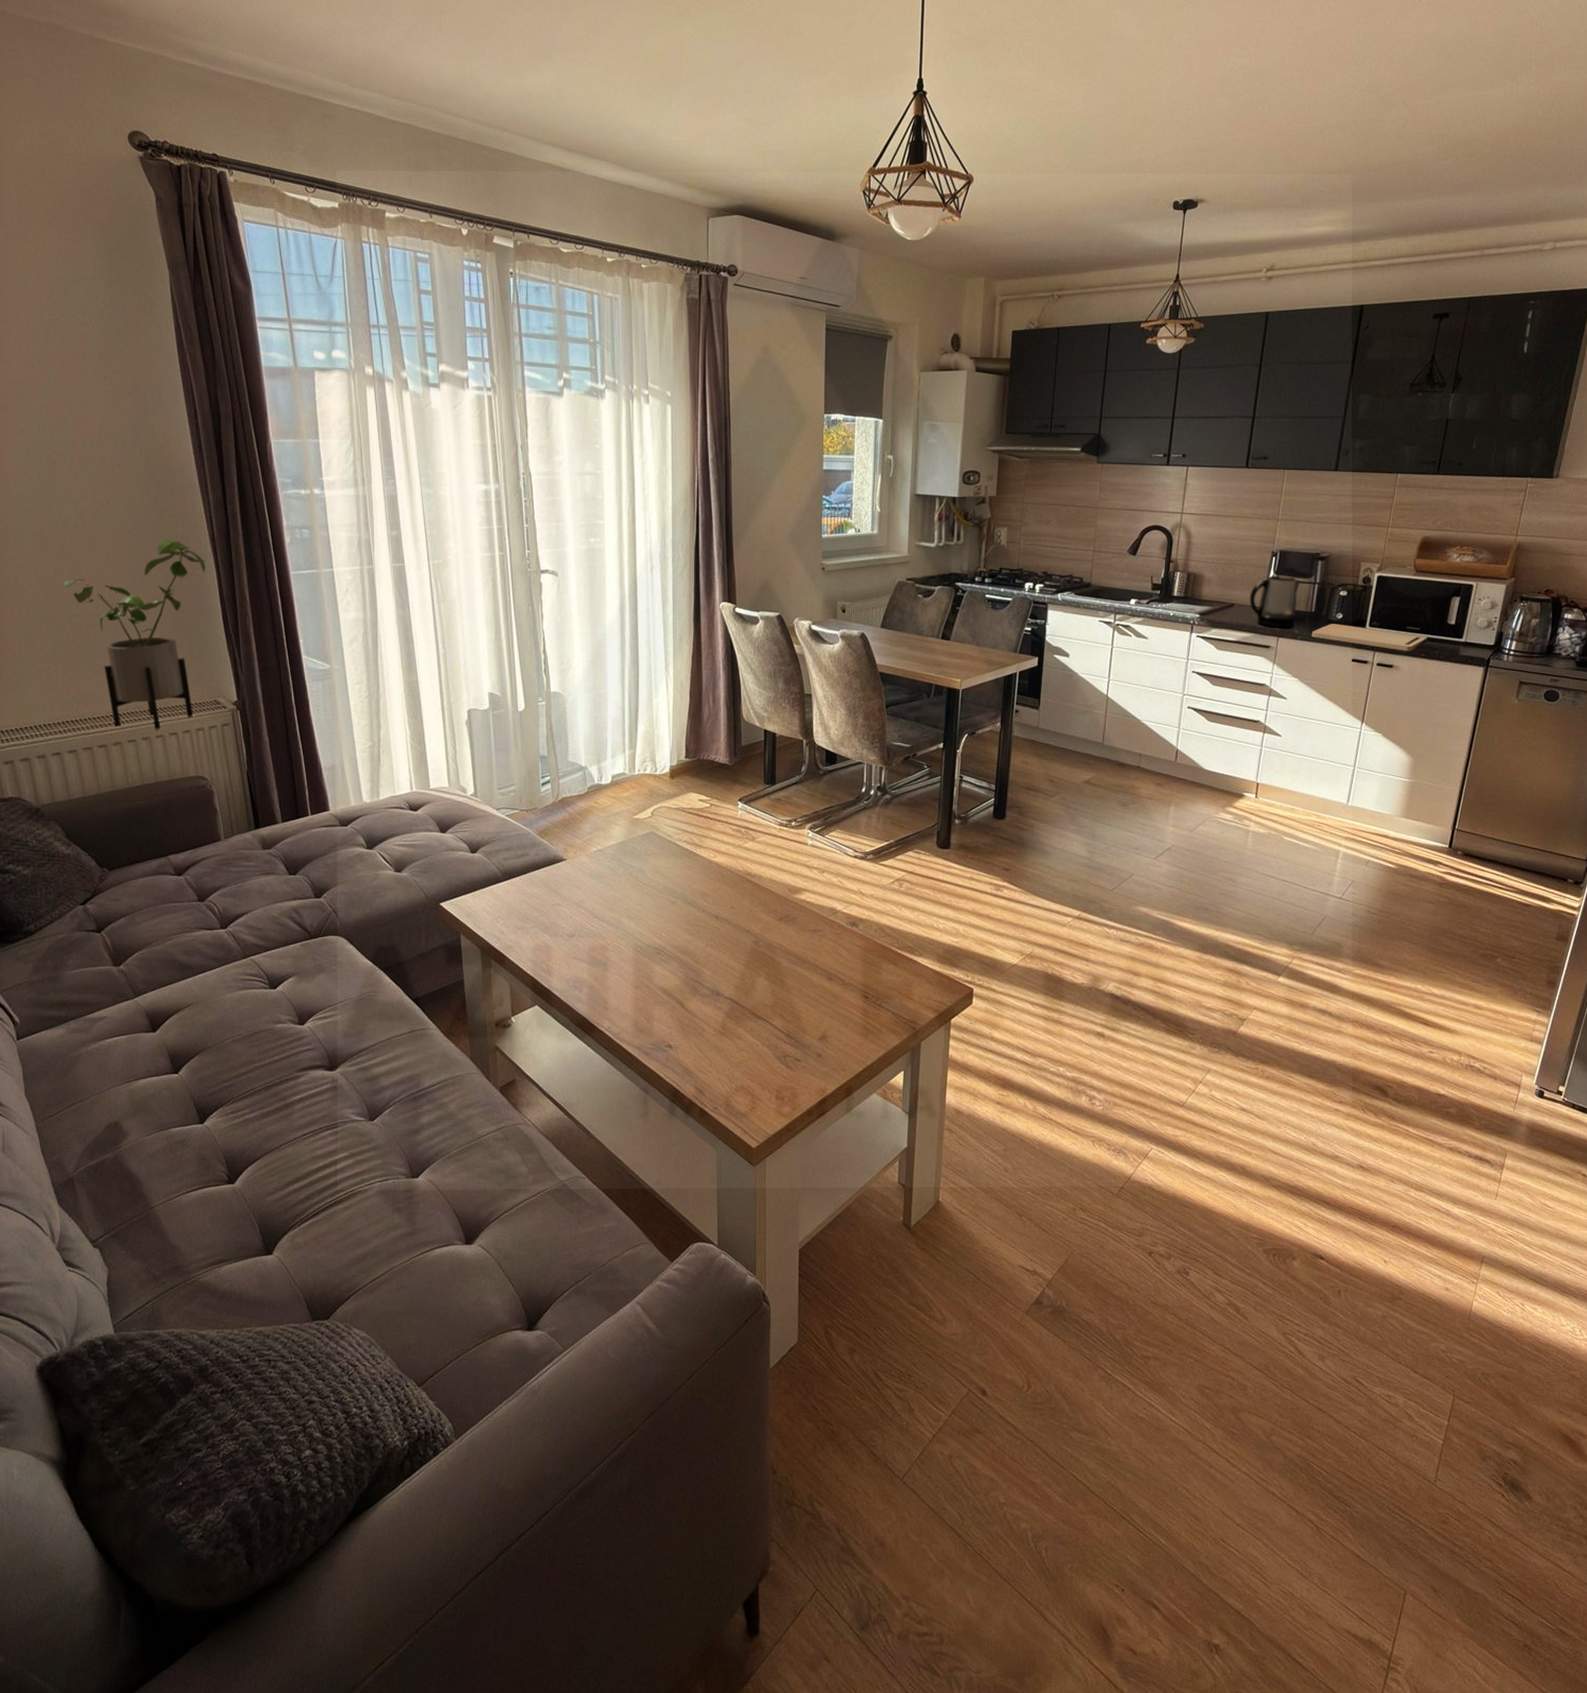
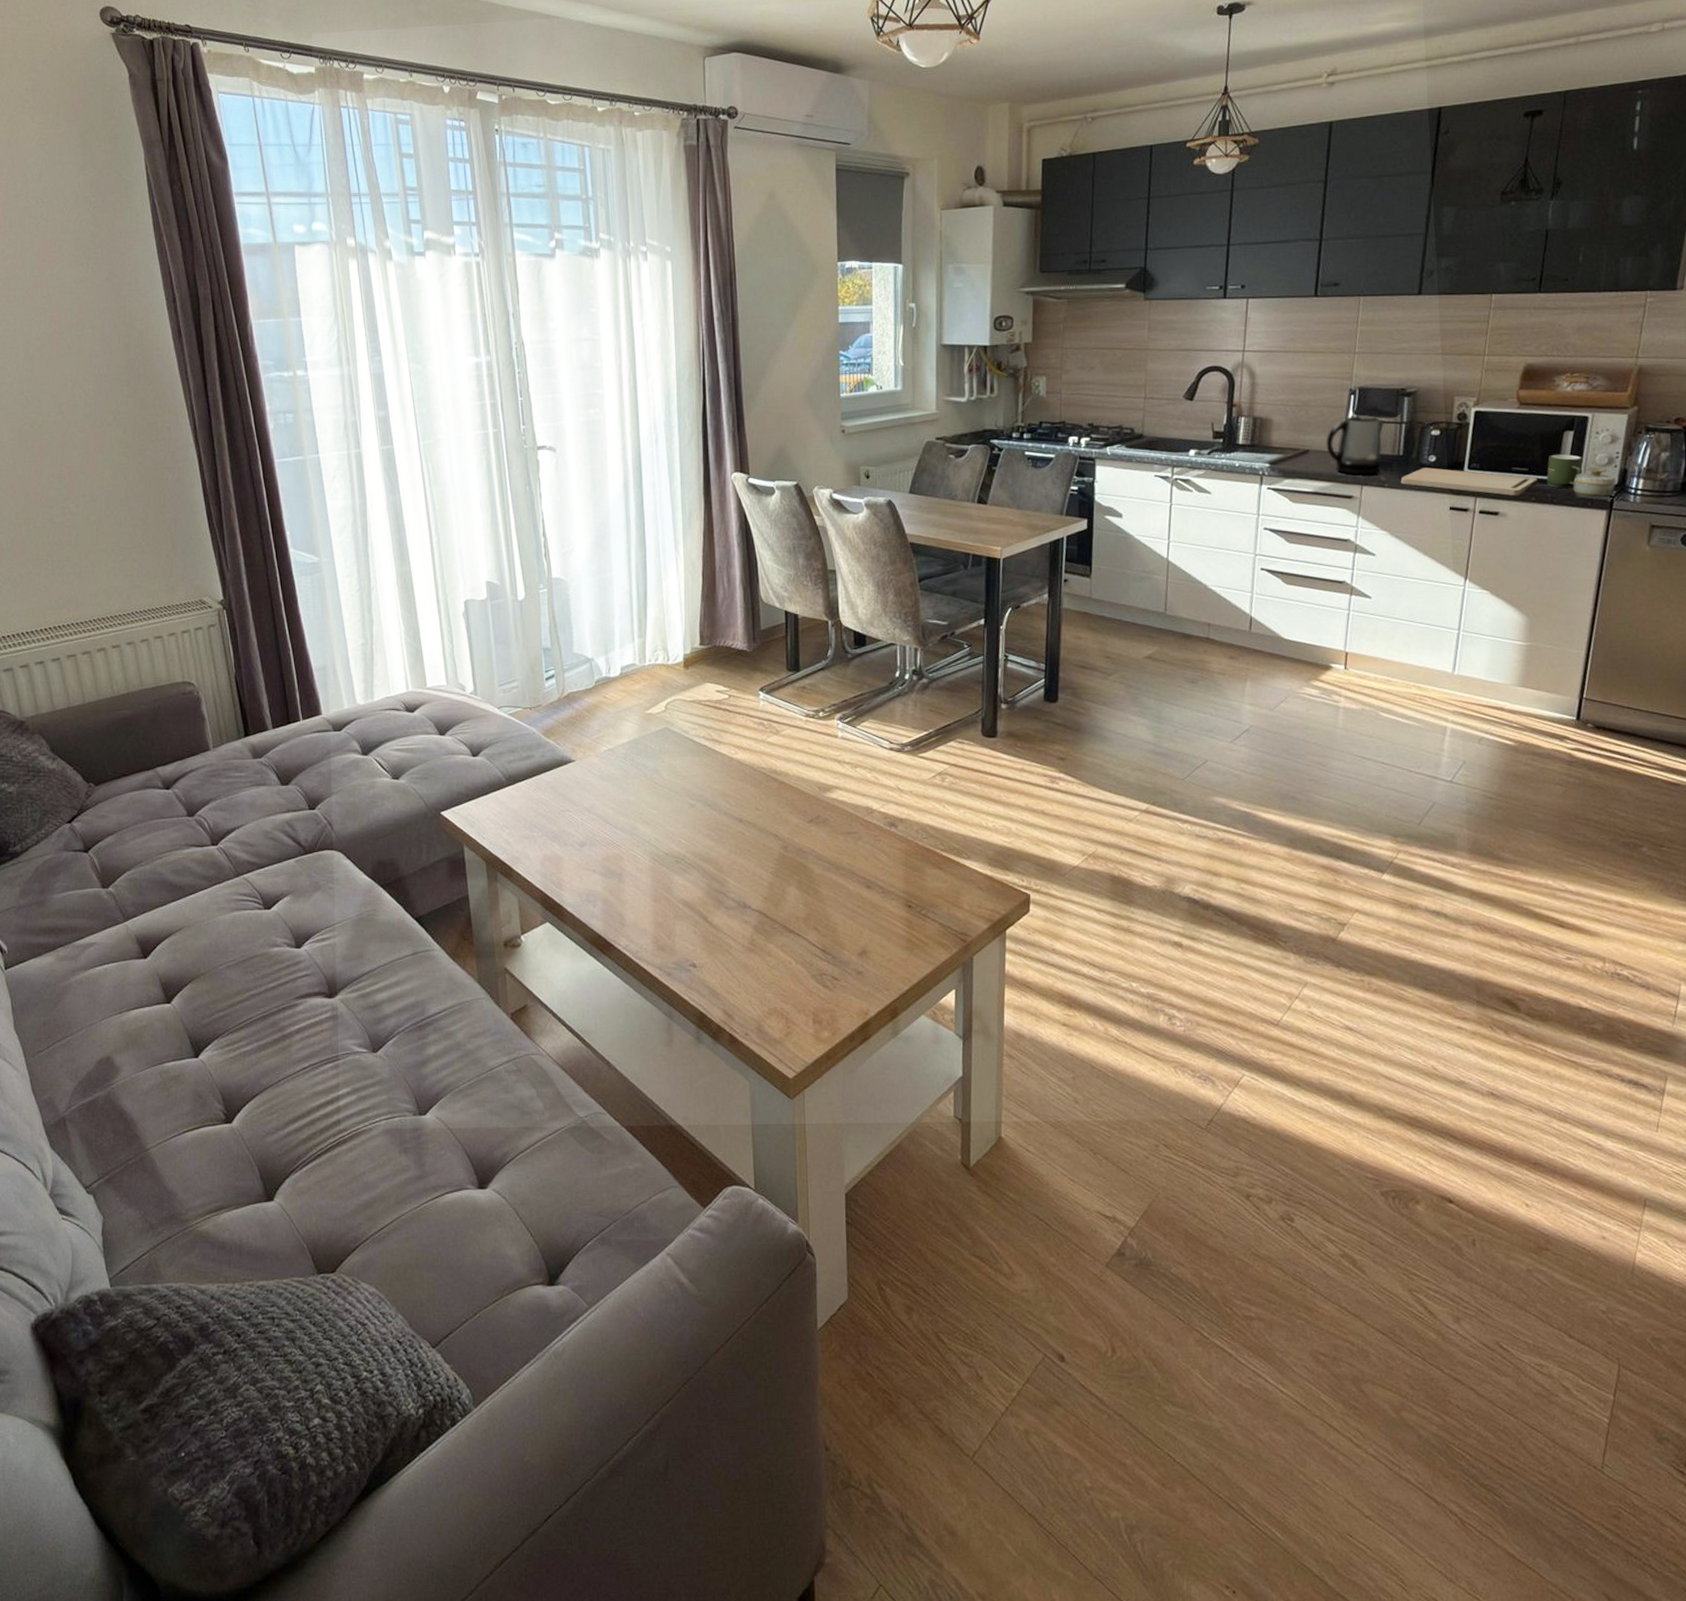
house plant: present [63,539,206,729] -> none [43,430,188,633]
mug: none [1435,616,1466,647] -> present [1546,454,1583,489]
decorative jar: none [1457,629,1493,656] -> present [1573,467,1616,498]

